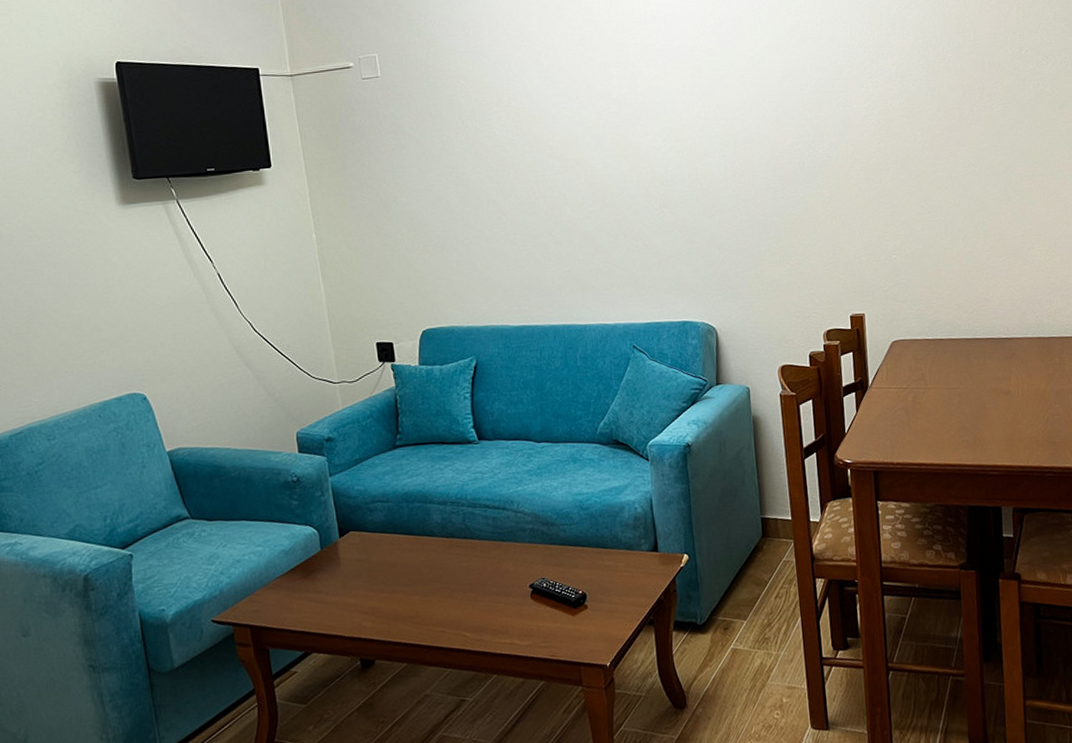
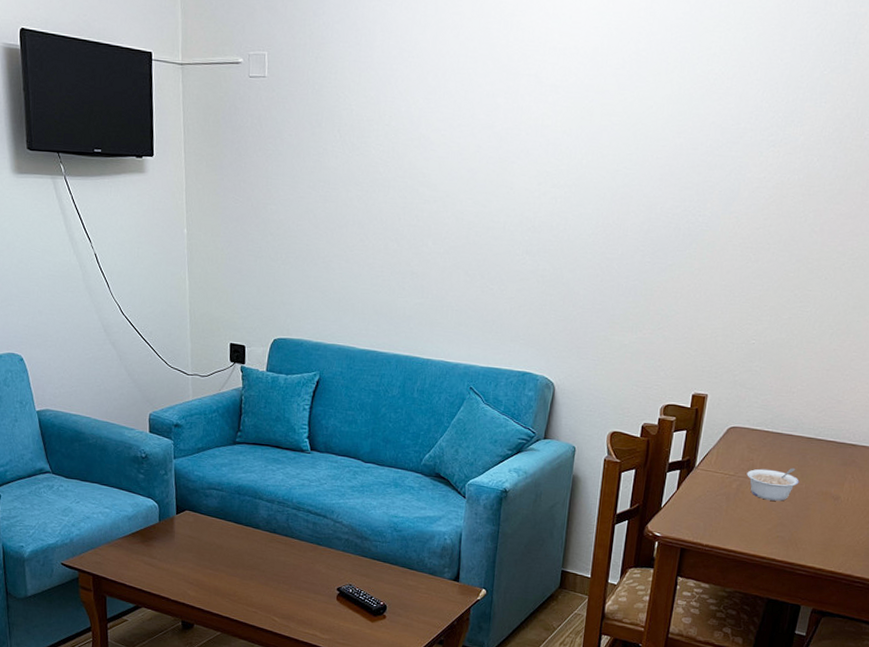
legume: none [919,370,970,407] -> present [746,467,800,501]

